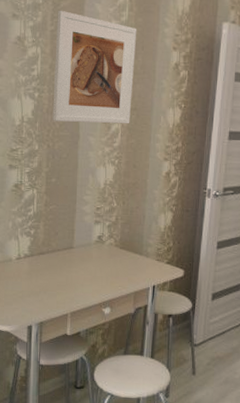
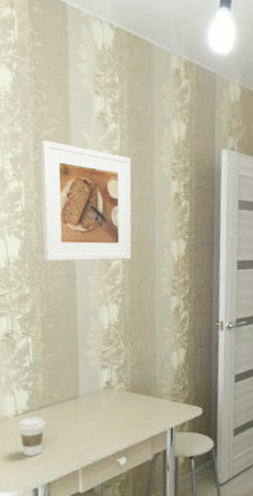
coffee cup: none [19,261,43,296] -> present [17,416,46,456]

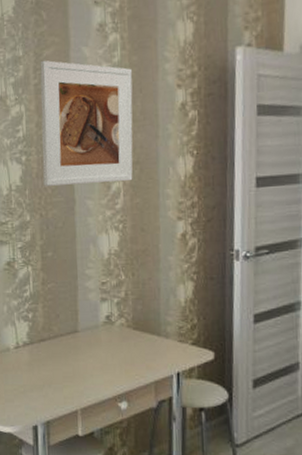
coffee cup: present [17,416,46,456] -> none [18,350,45,391]

